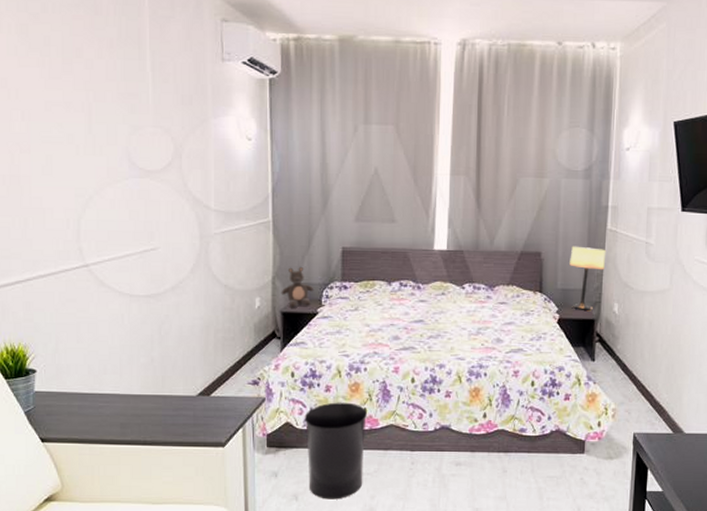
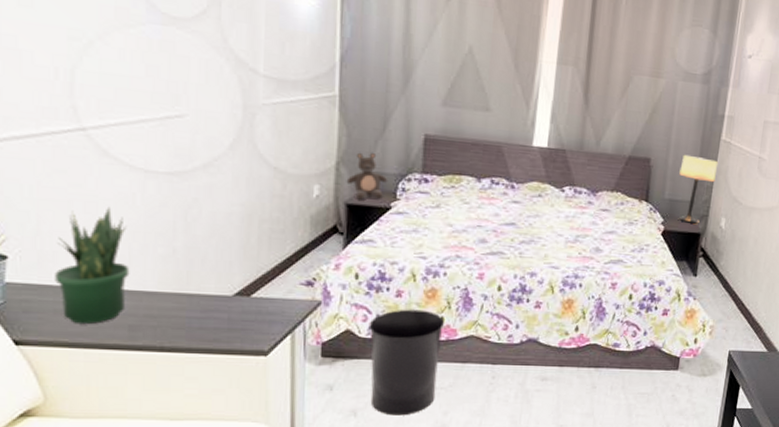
planter: none [68,326,121,423] -> present [55,206,130,324]

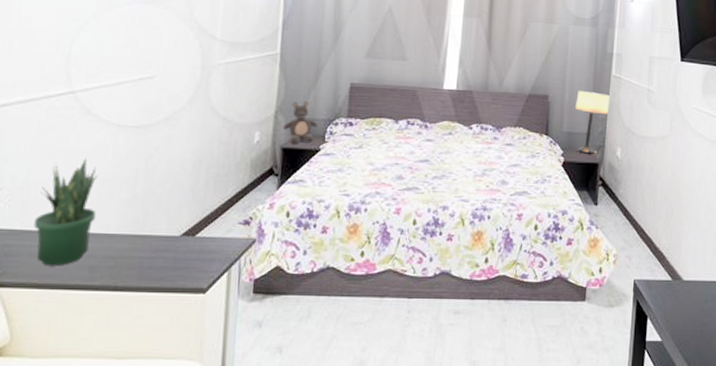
waste bin: present [368,309,445,416] -> none [295,245,365,352]

